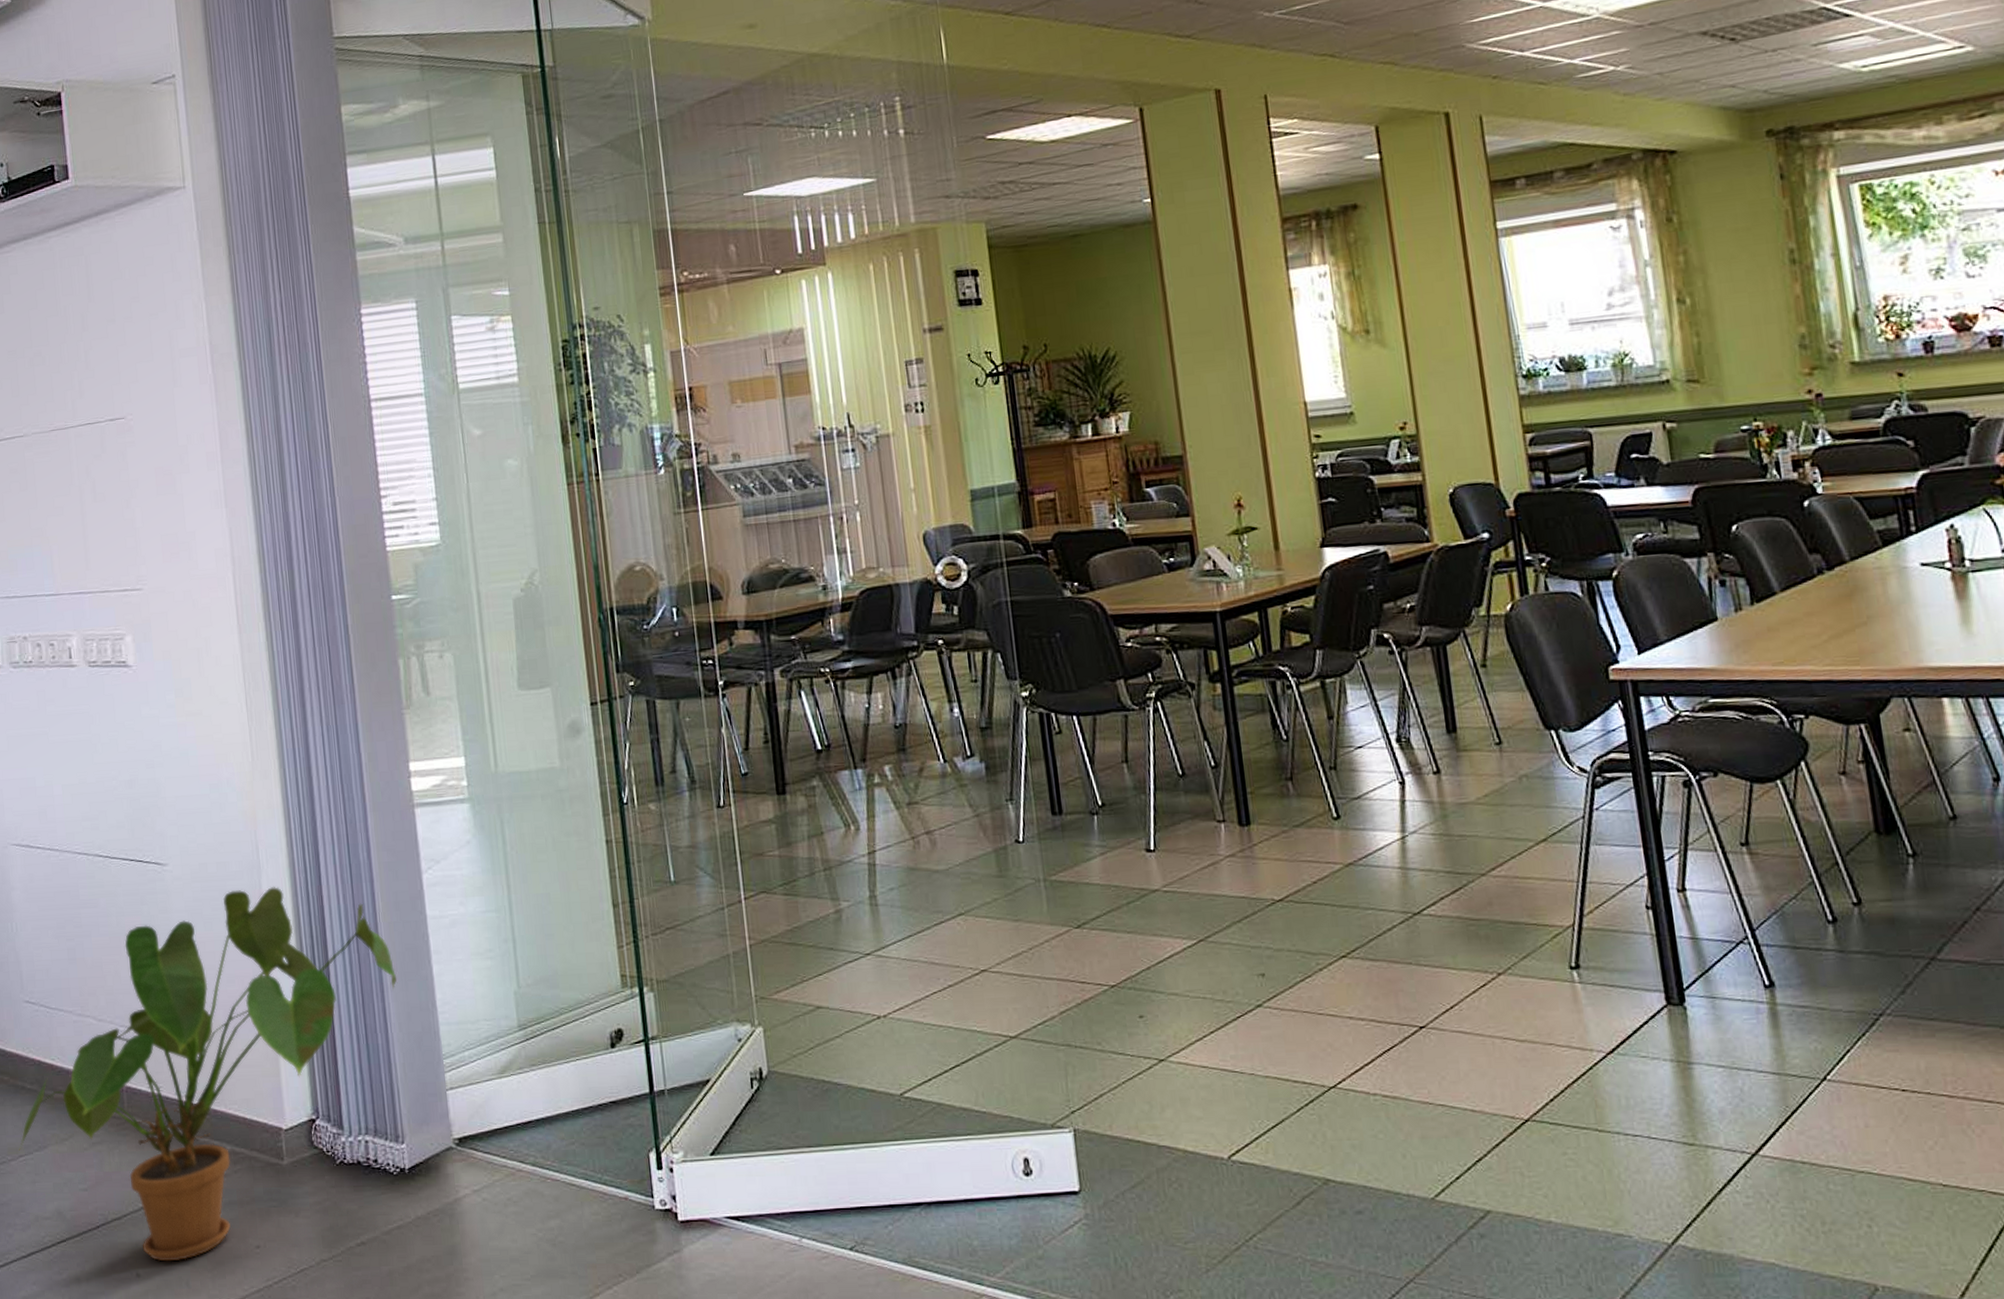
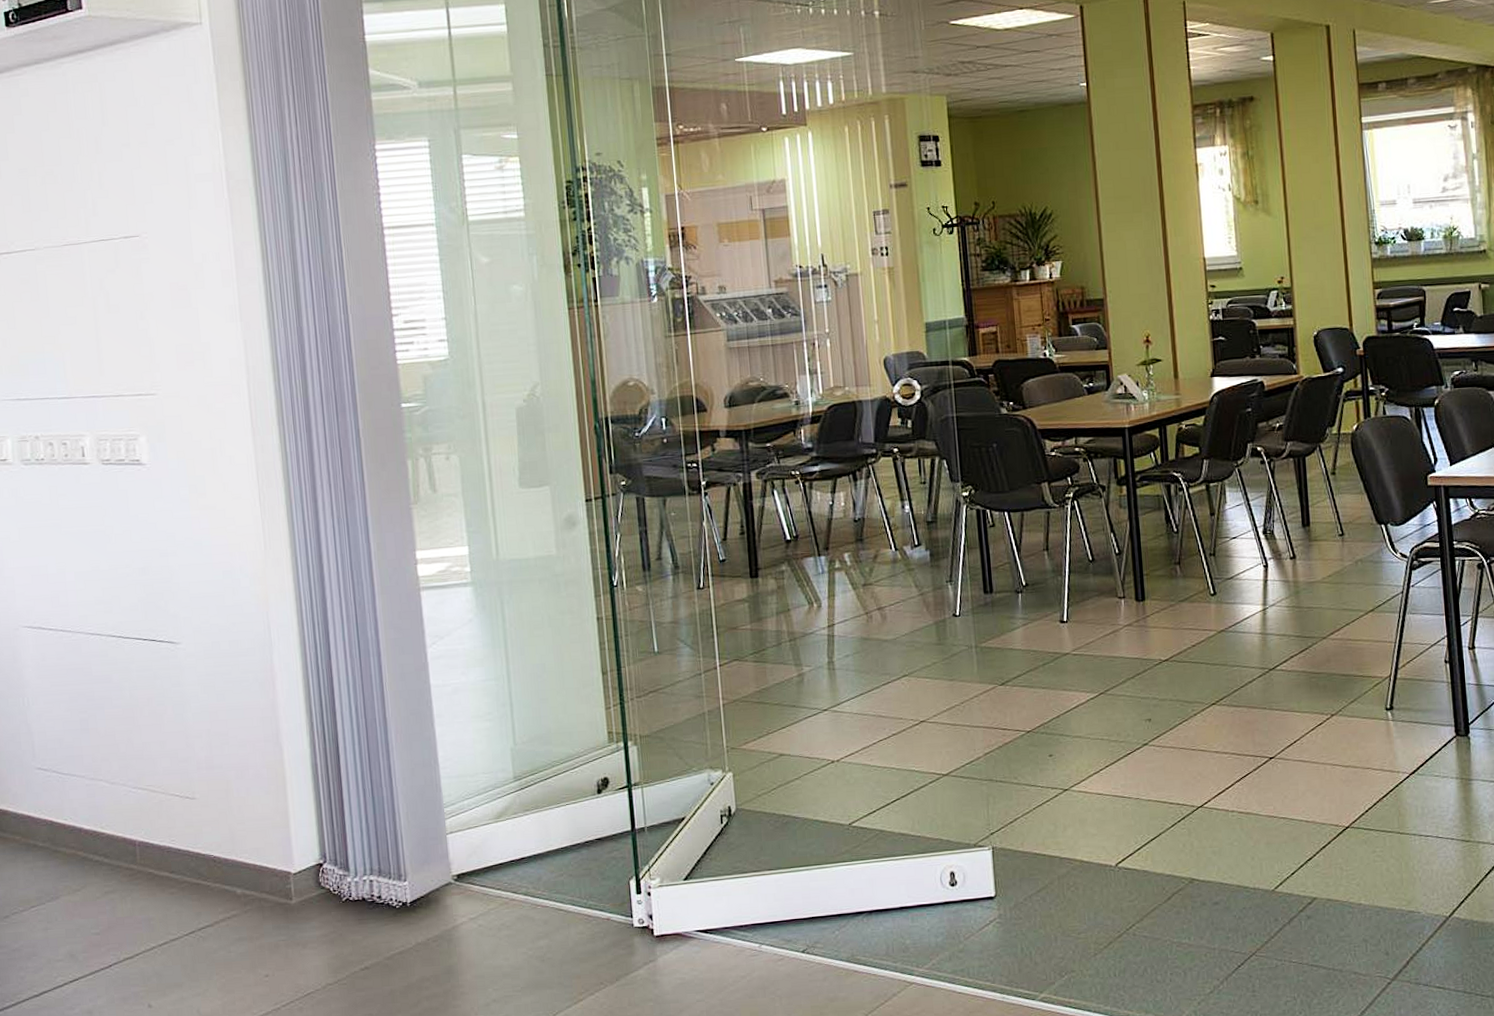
house plant: present [18,886,396,1262] -> none [30,661,401,993]

